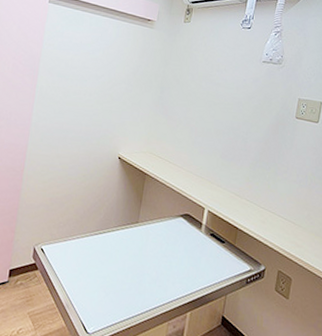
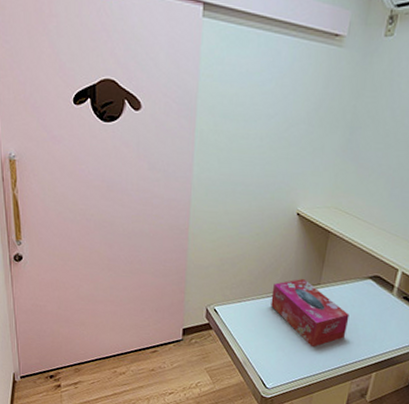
tissue box: none [94,217,165,287] -> present [271,278,350,348]

